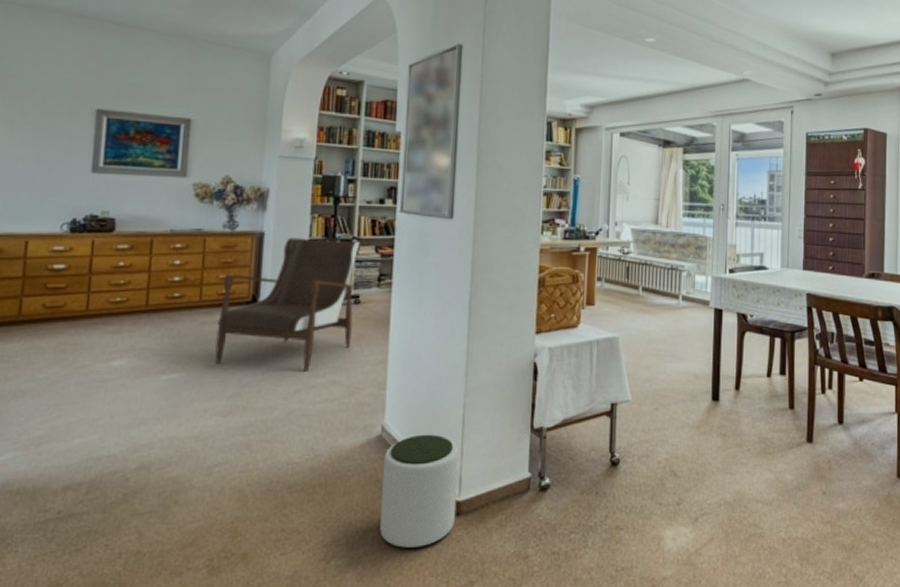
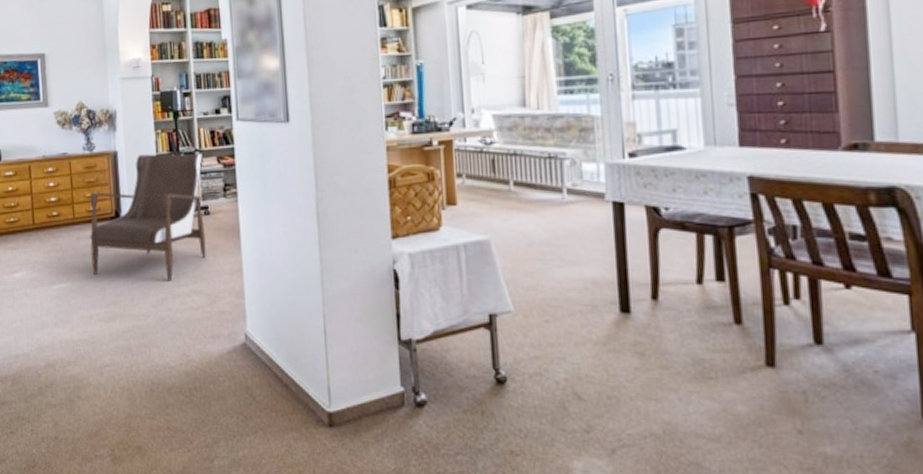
plant pot: present [380,434,459,548] -> none [251,343,329,455]

